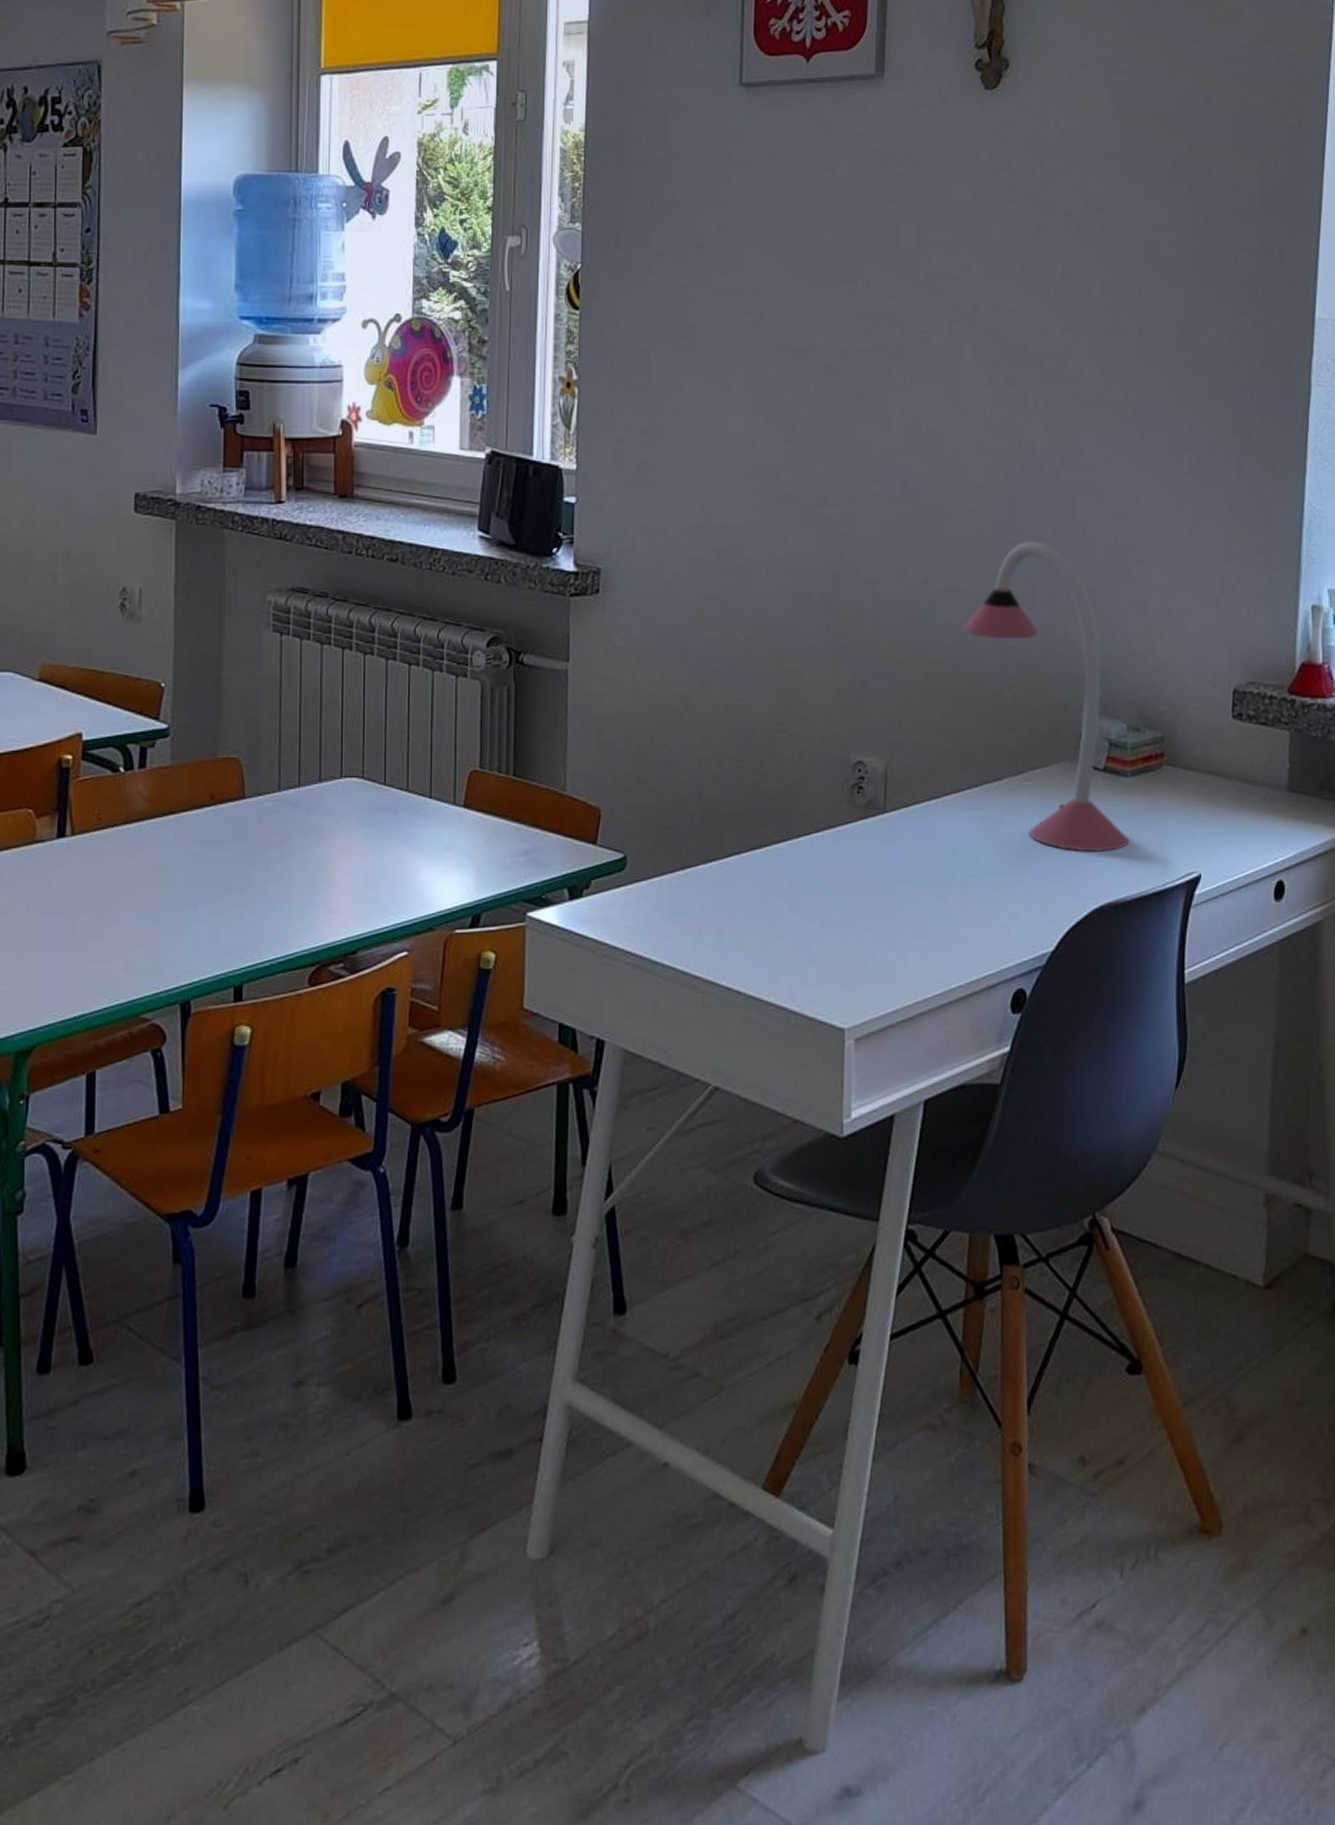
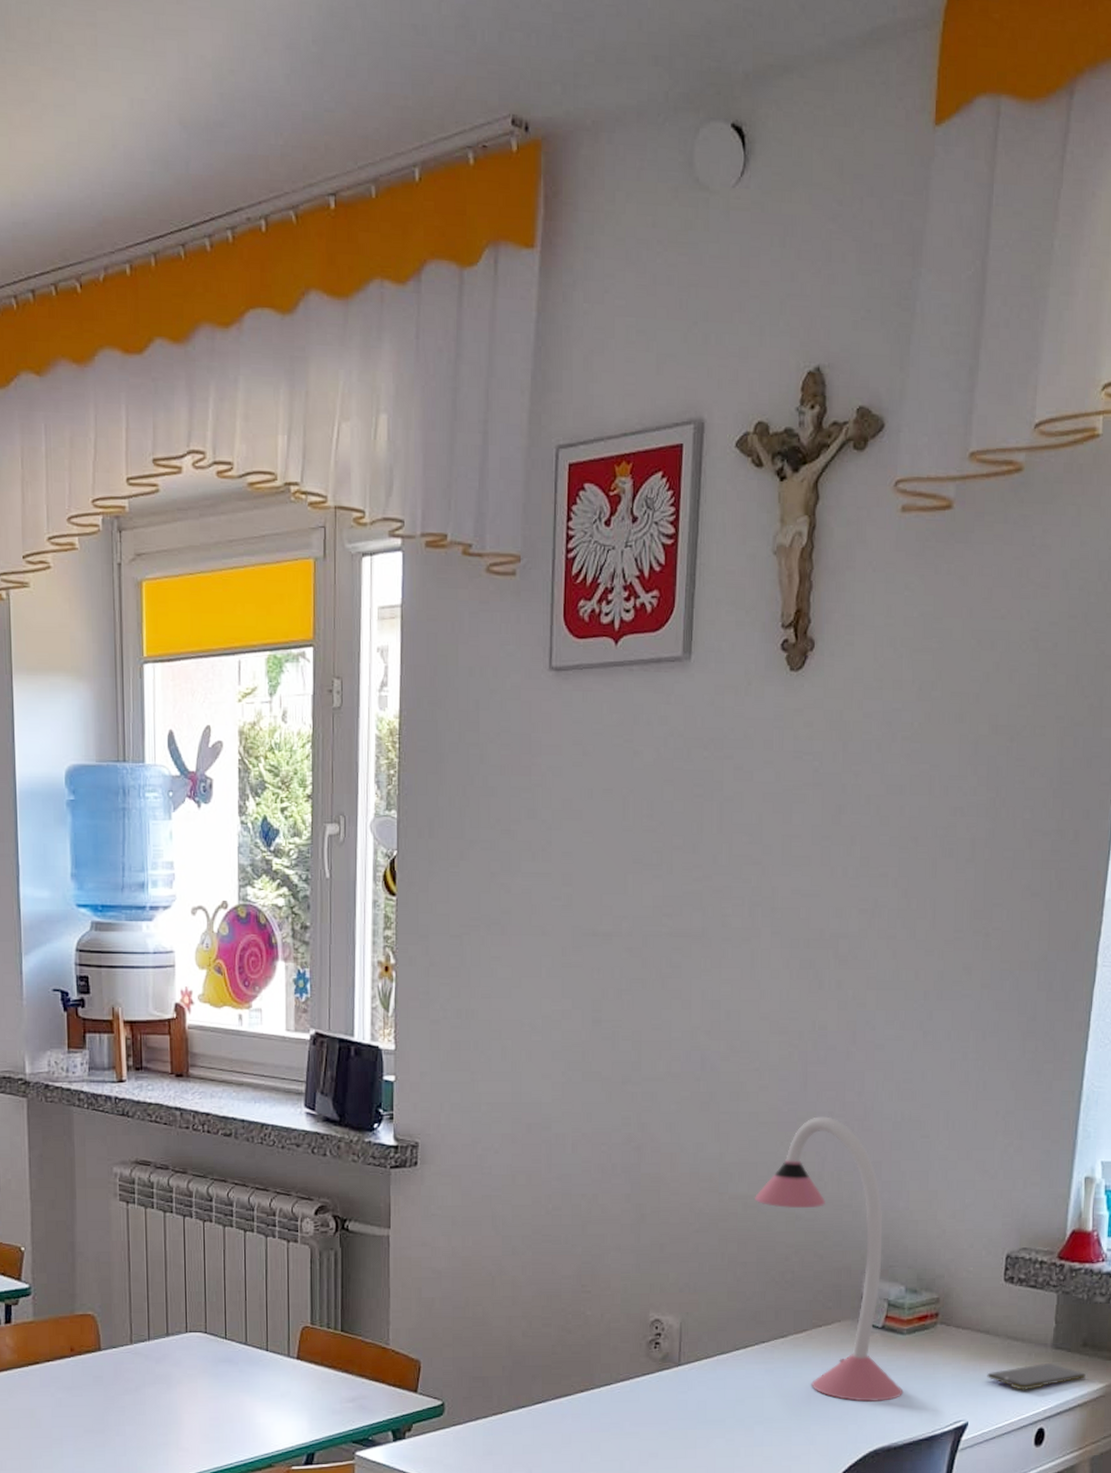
smartphone: none [1219,807,1325,838] -> present [987,1362,1086,1390]

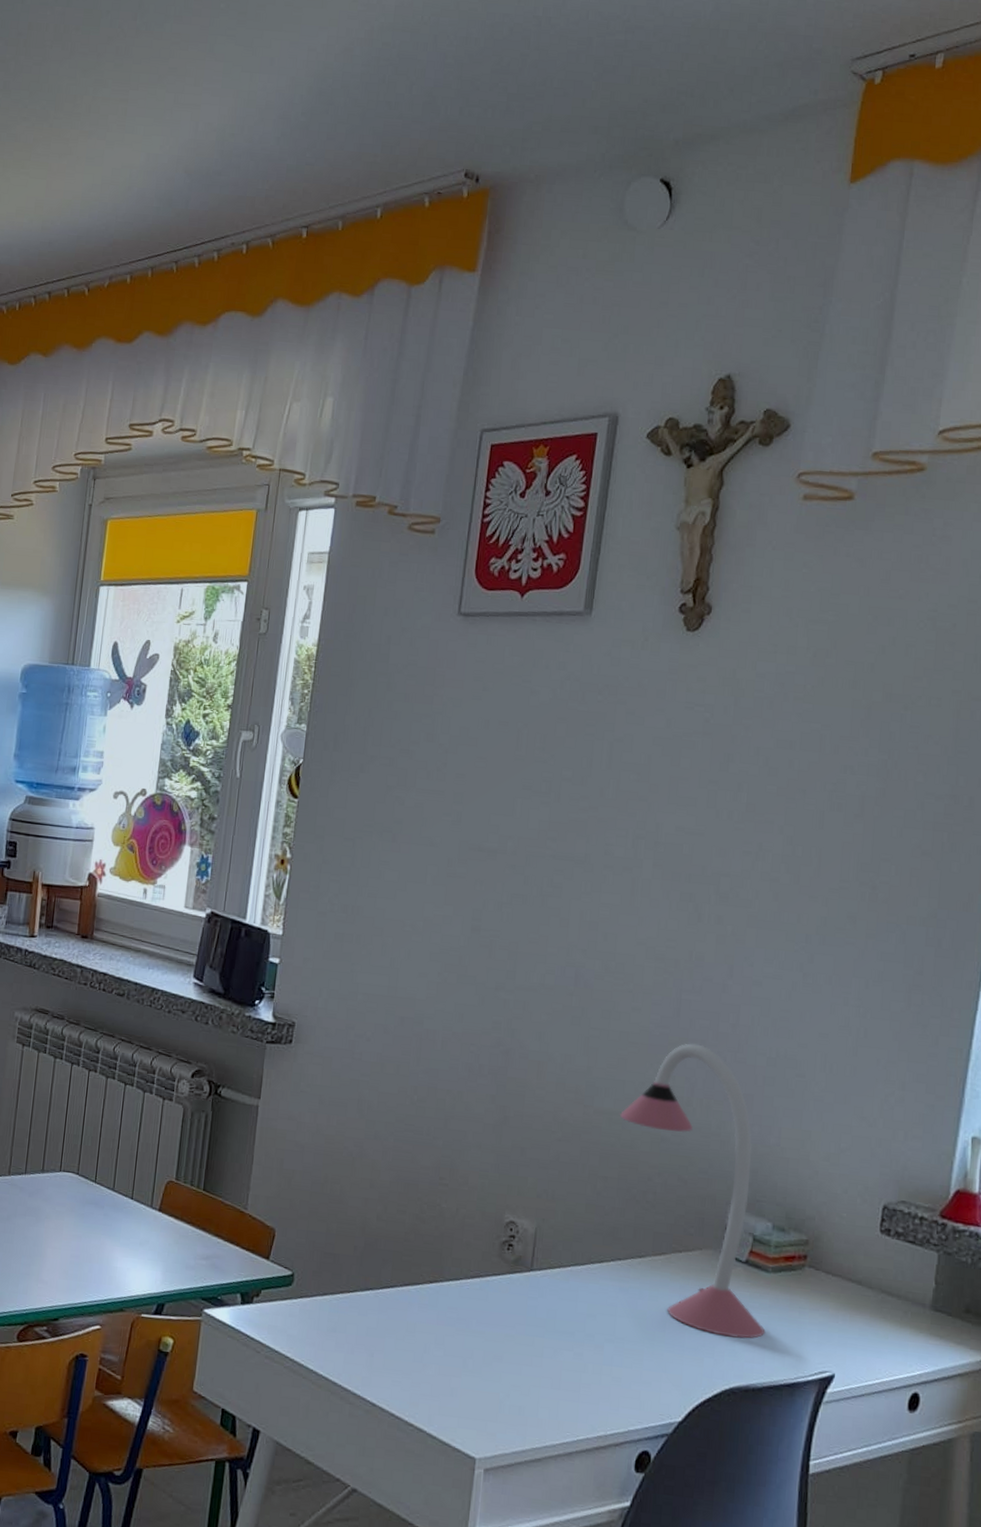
smartphone: present [987,1362,1086,1390] -> none [857,1323,968,1350]

